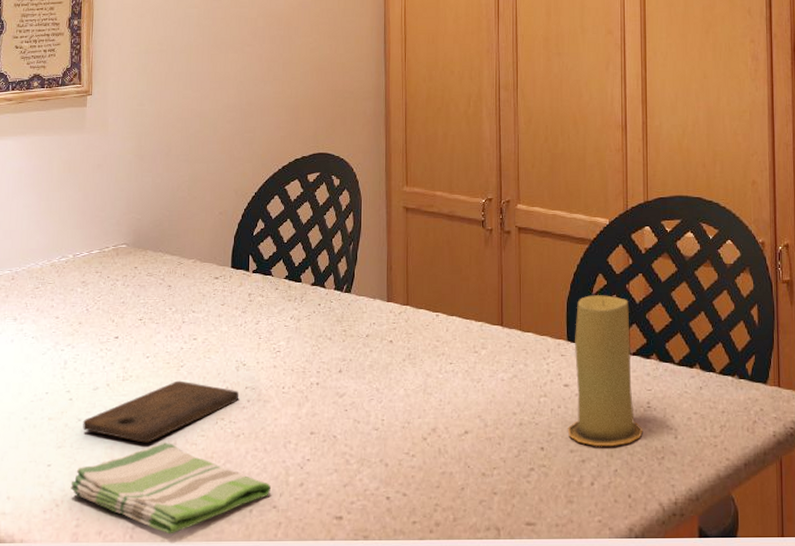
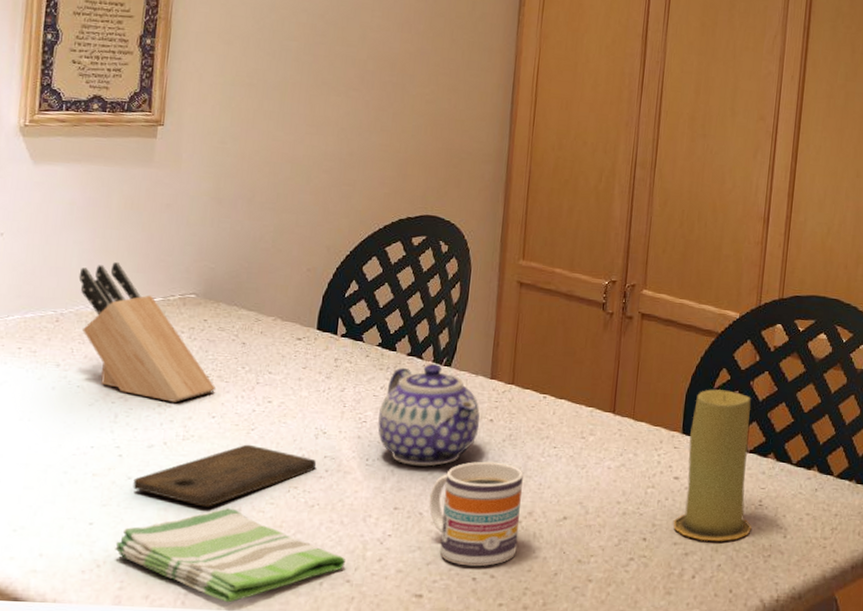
knife block: none [29,221,149,346] -> present [78,262,217,402]
teapot: none [290,291,381,390] -> present [378,363,480,466]
mug: none [341,381,425,486] -> present [429,461,523,567]

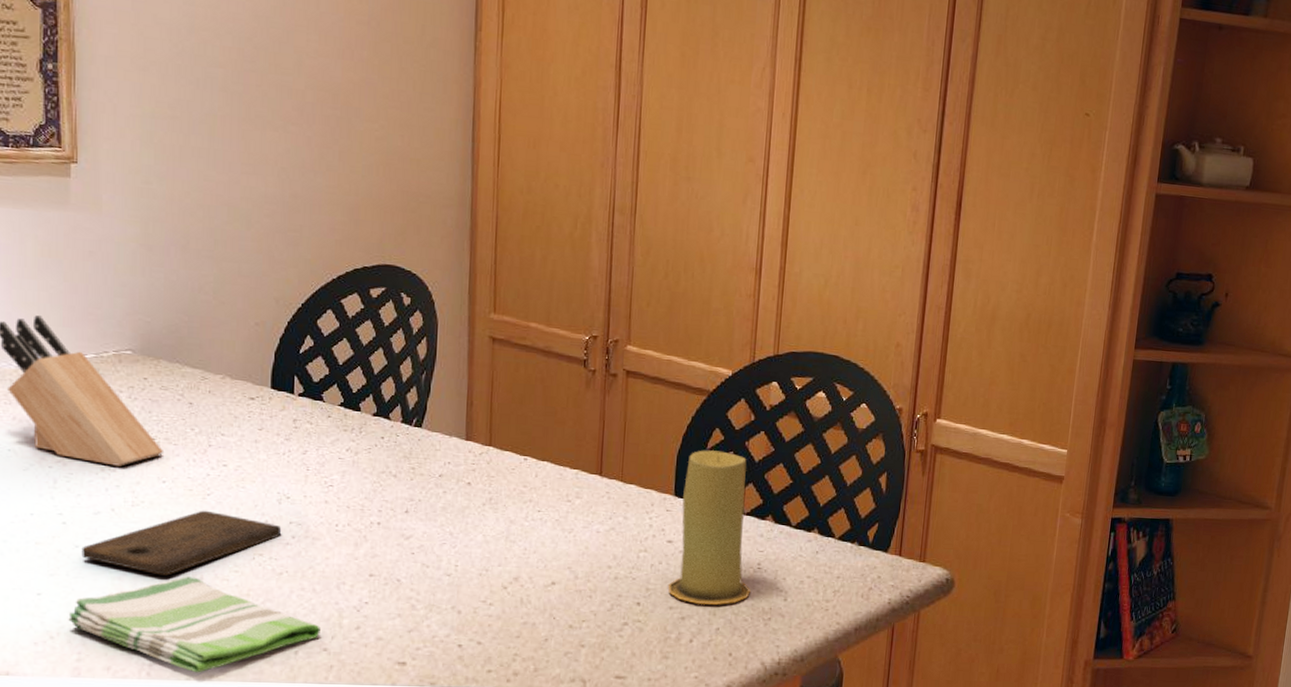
teapot: present [378,363,480,466] -> none [346,424,457,532]
mug: present [429,461,523,567] -> none [406,526,507,633]

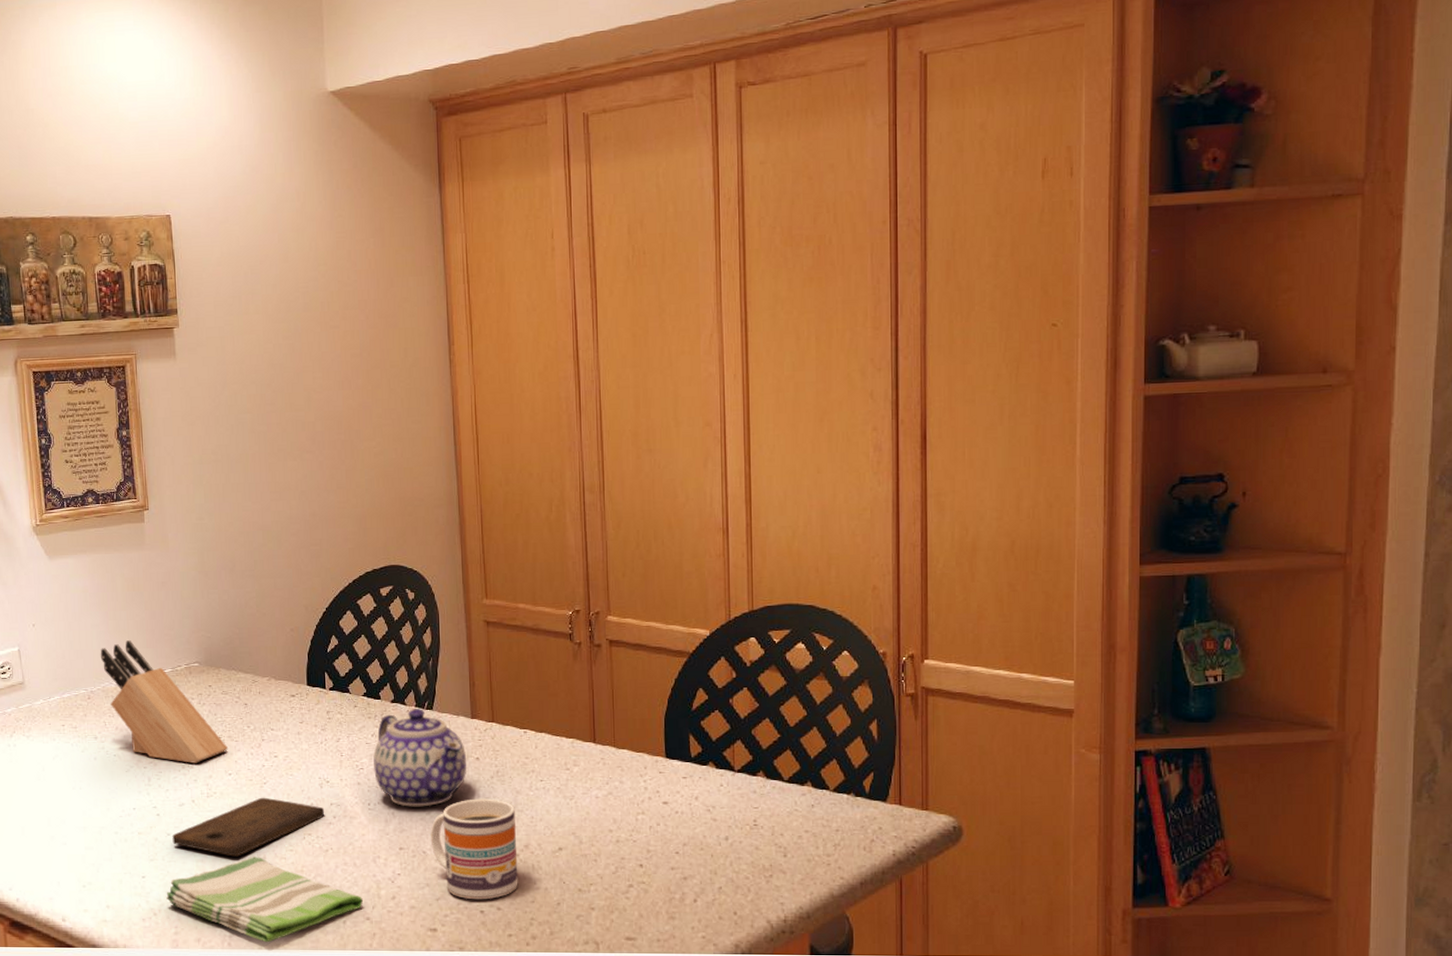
teapot: none [346,424,457,532] -> present [373,708,467,807]
mug: none [406,526,507,633] -> present [430,798,518,900]
candle: present [667,450,750,605] -> none [667,710,749,865]

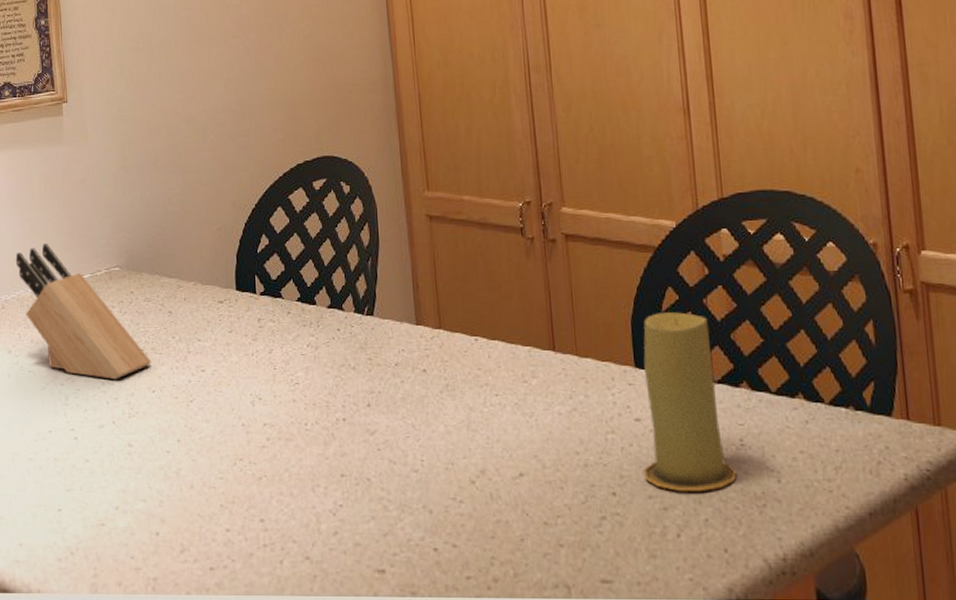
dish towel: present [166,857,363,943] -> none [84,486,301,587]
cutting board: present [172,797,325,857] -> none [91,417,258,486]
teapot: present [373,708,467,807] -> none [309,313,413,427]
mug: present [430,798,518,900] -> none [374,416,476,535]
candle: none [667,710,749,865] -> present [643,312,737,492]

